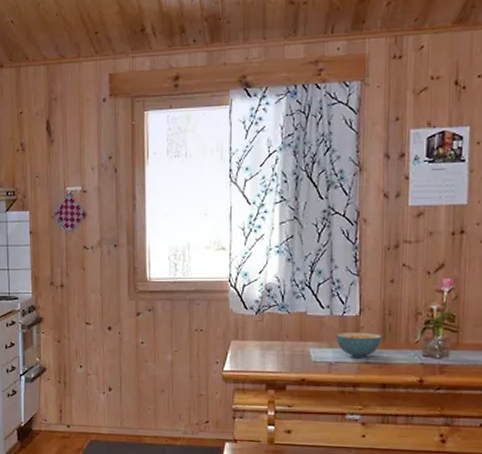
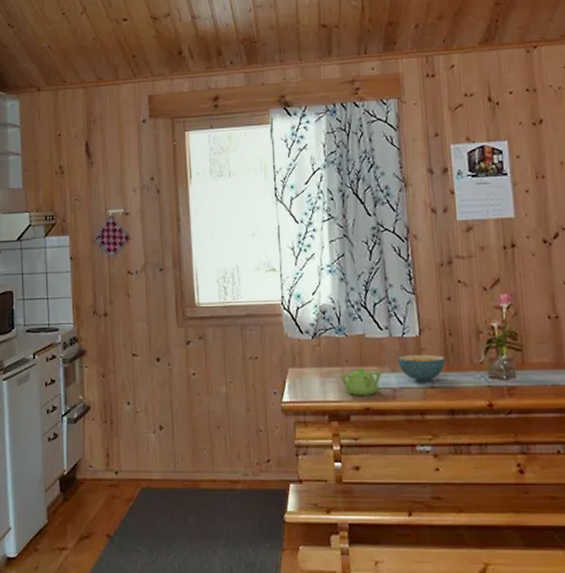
teapot: none [279,342,320,368] -> present [340,367,382,395]

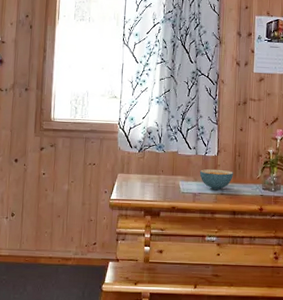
teapot: present [340,367,382,395] -> none [156,176,187,197]

